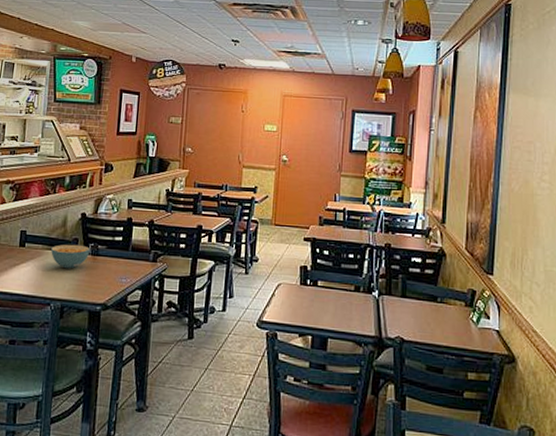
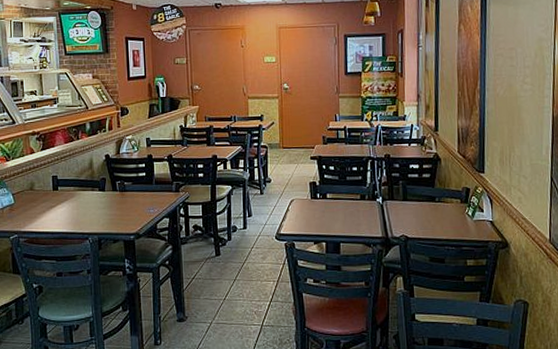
cereal bowl: present [51,244,91,269] -> none [82,183,118,206]

